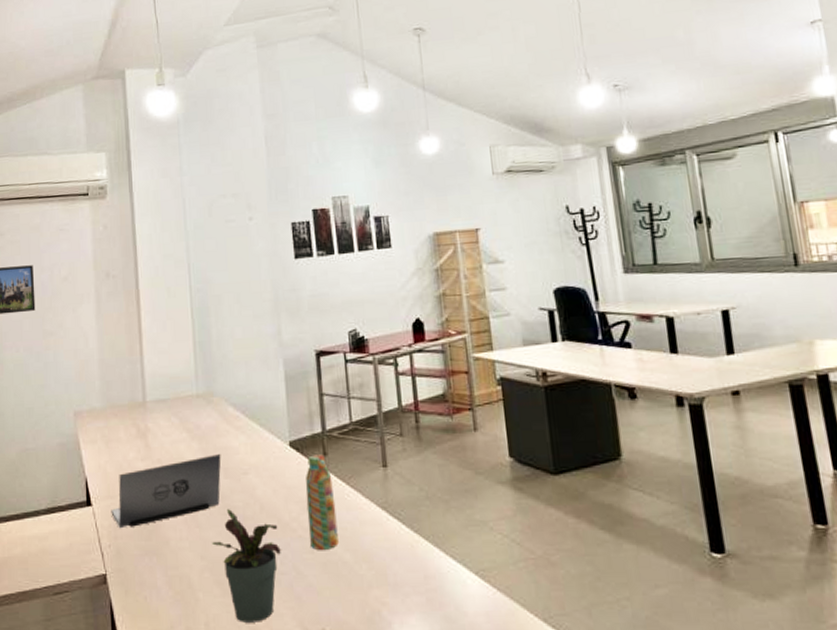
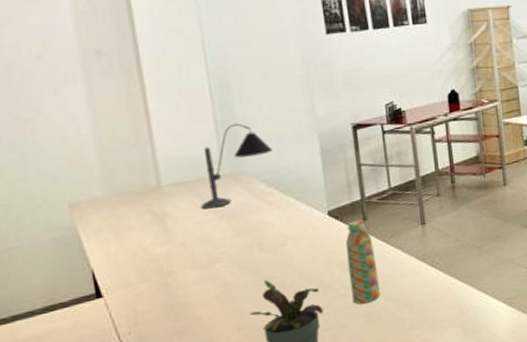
laptop: present [111,454,221,529] -> none [128,230,256,315]
desk lamp: none [177,344,241,428] -> present [201,123,272,209]

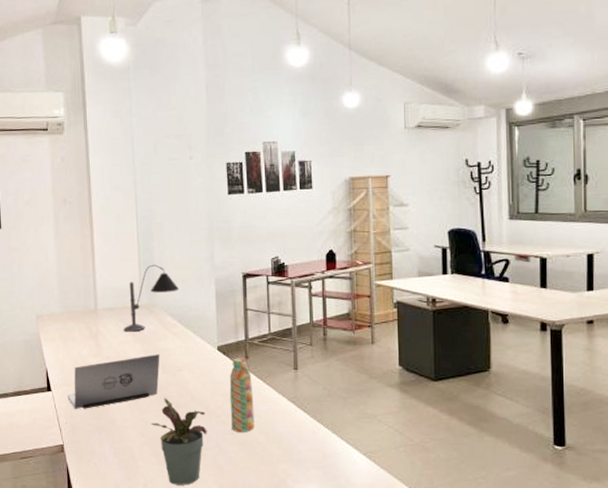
laptop: none [128,230,256,315] -> present [67,354,160,410]

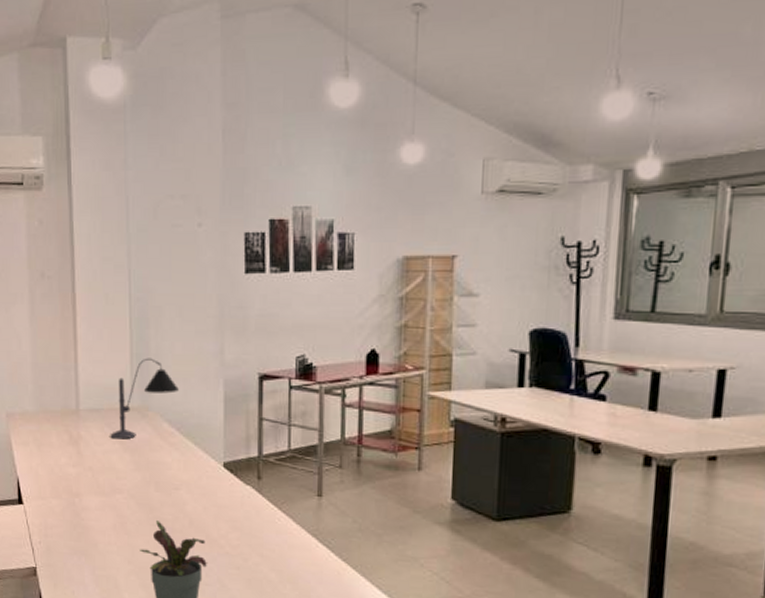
laptop: present [67,354,160,410] -> none [42,468,153,528]
water bottle: present [229,358,254,432] -> none [236,478,265,568]

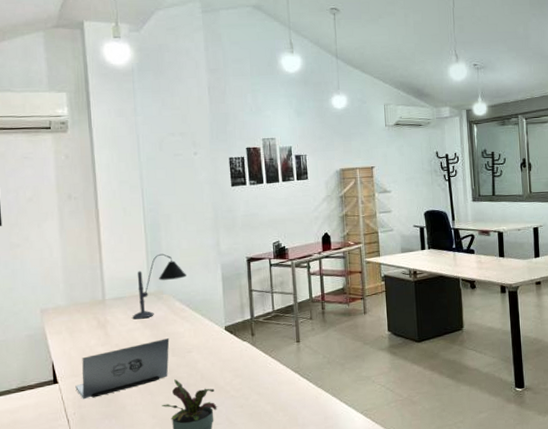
laptop: none [42,468,153,528] -> present [75,338,170,400]

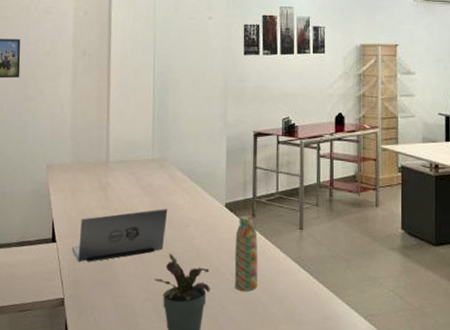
desk lamp: present [132,253,186,320] -> none [133,119,191,186]
water bottle: none [237,335,262,405] -> present [234,215,258,291]

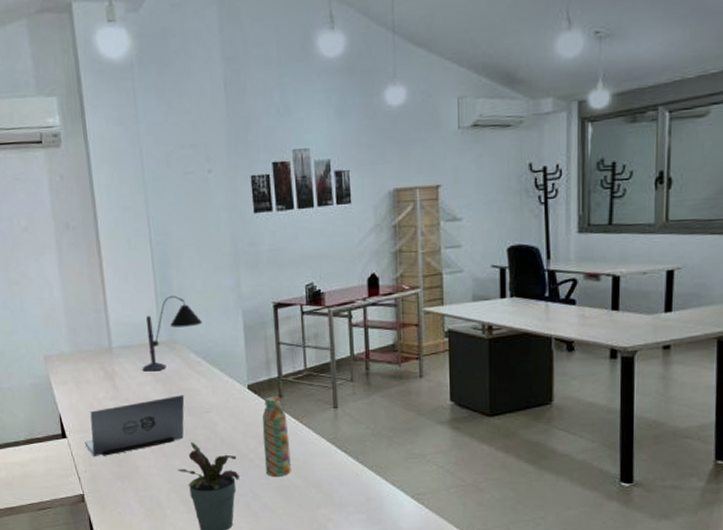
desk lamp: none [133,119,191,186] -> present [142,295,202,372]

